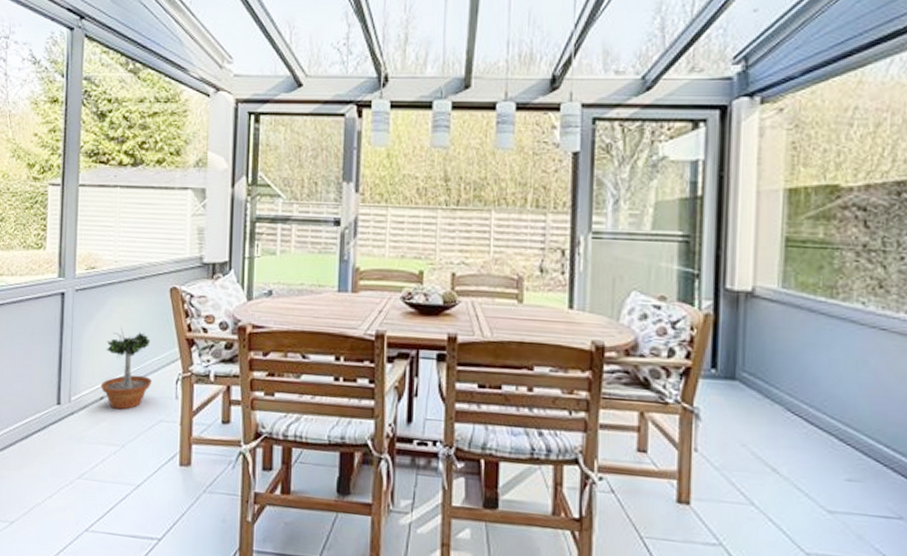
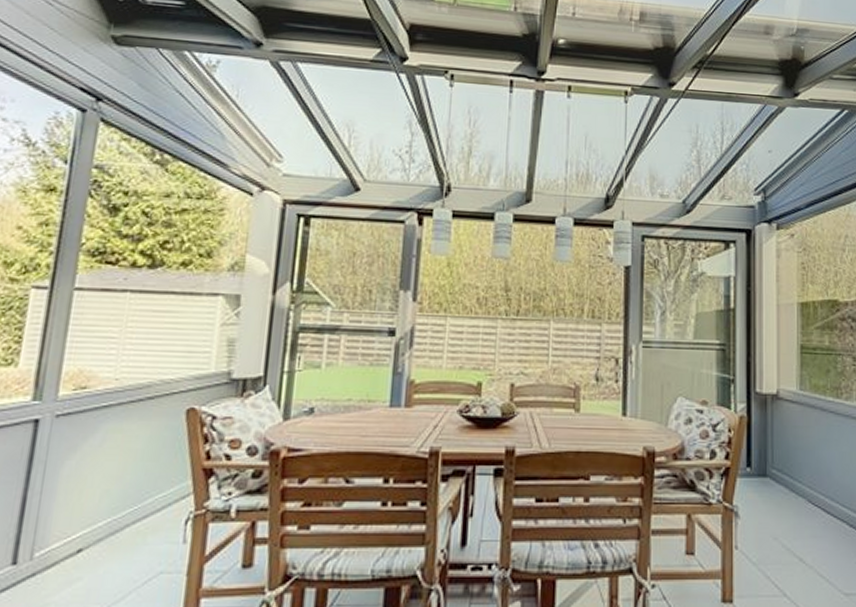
potted tree: present [100,326,152,410] -> none [79,458,155,563]

